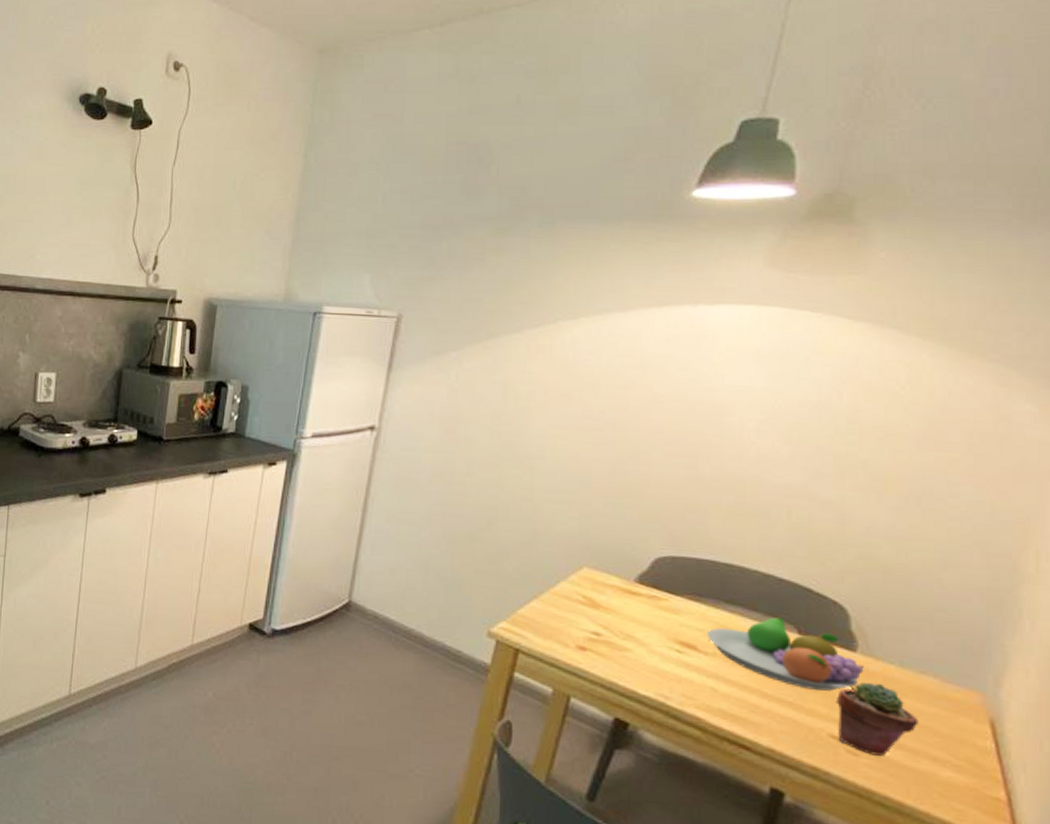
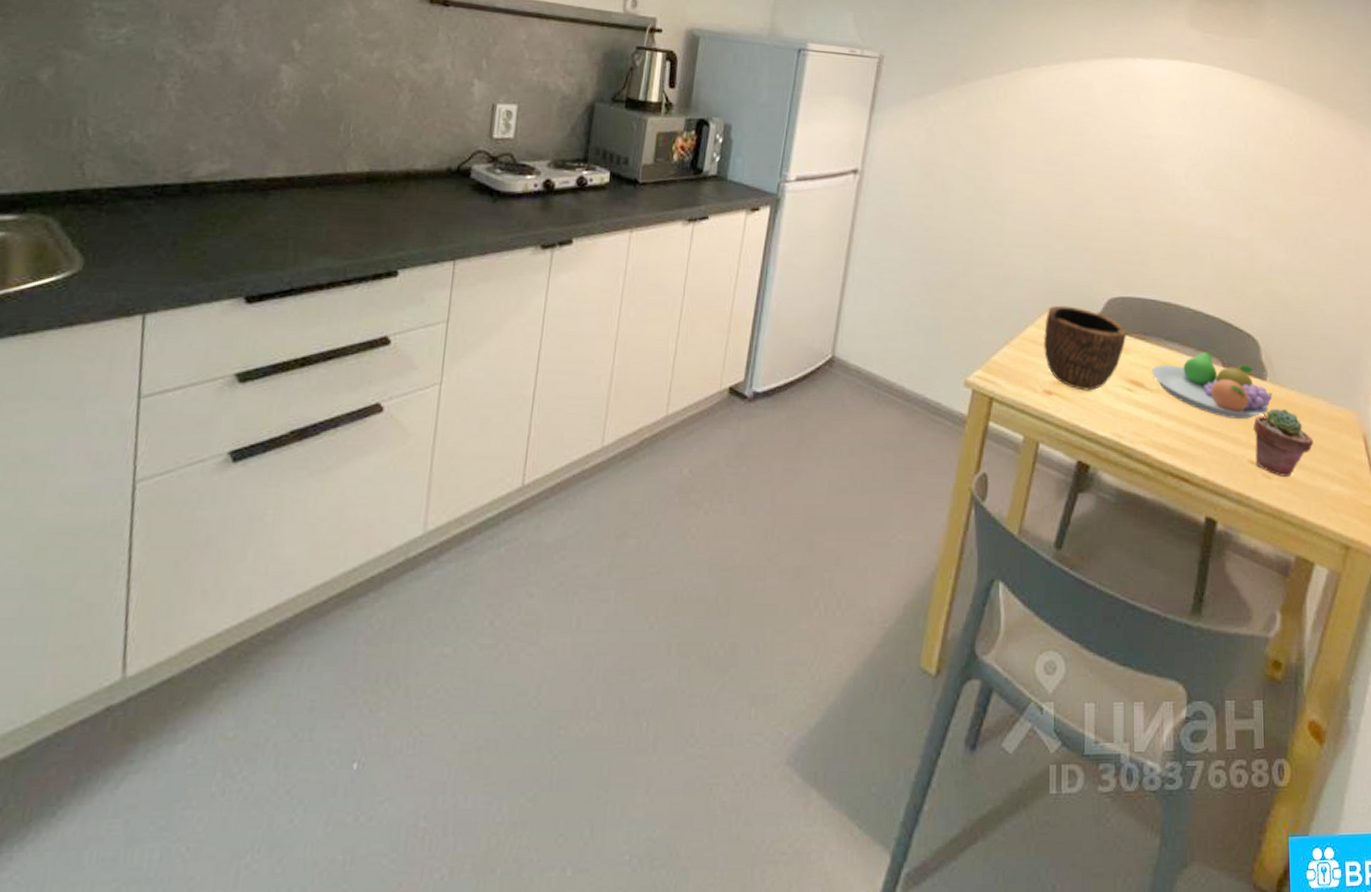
bowl: none [578,562,678,650] -> present [1044,305,1127,391]

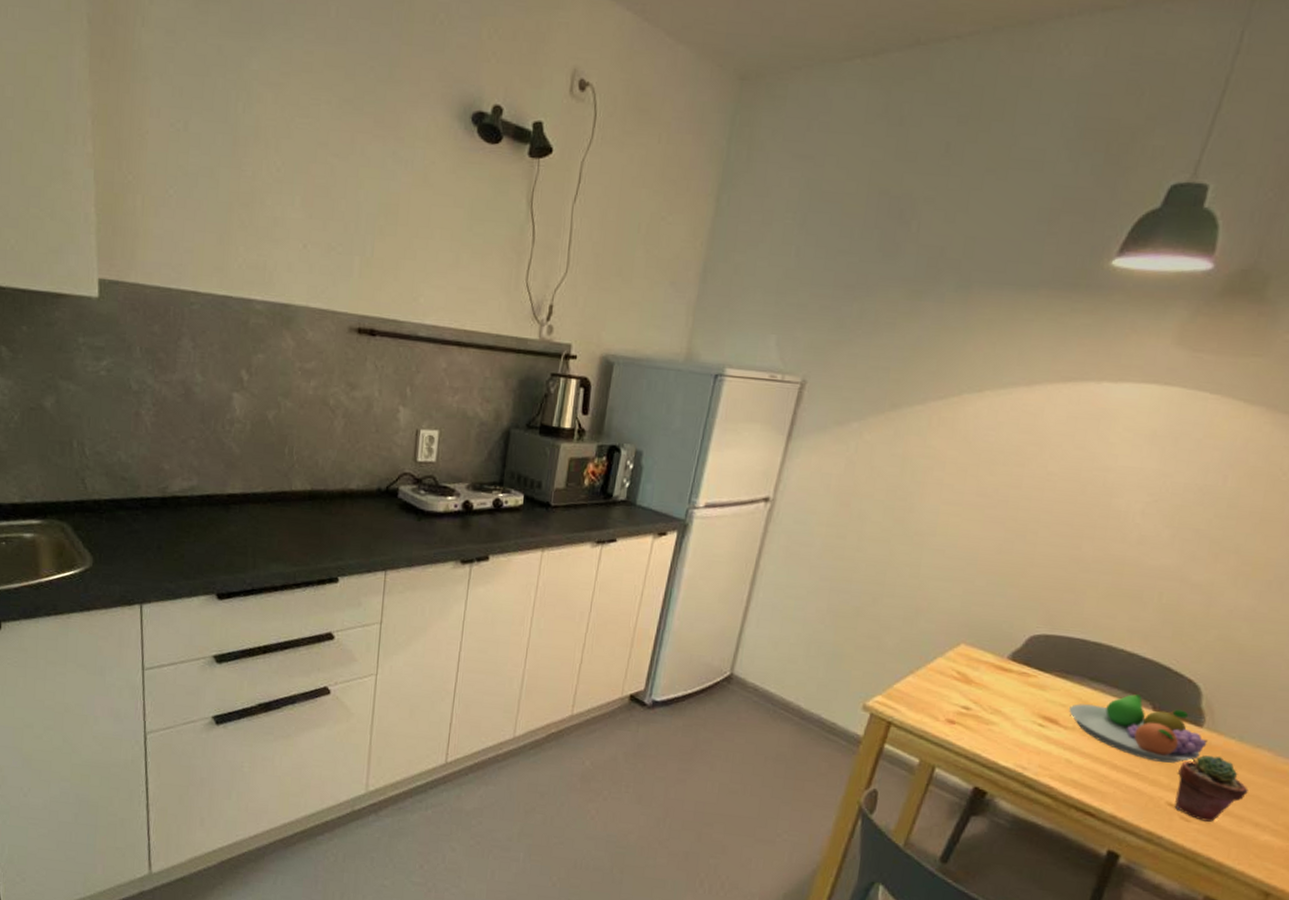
bowl: present [1044,305,1127,391] -> none [951,639,1047,724]

